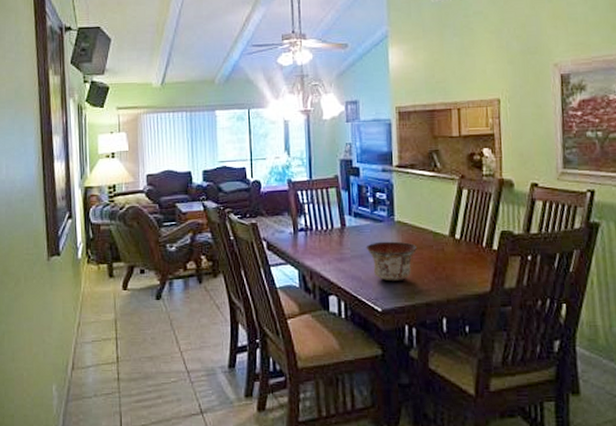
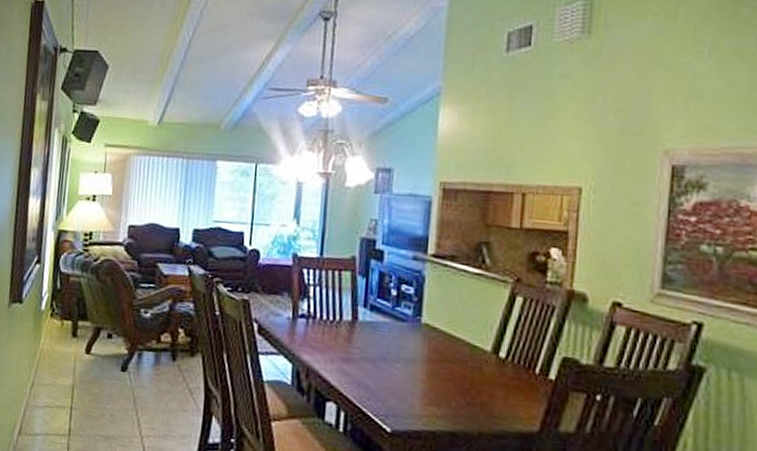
bowl: present [366,241,418,282] -> none [380,345,448,399]

